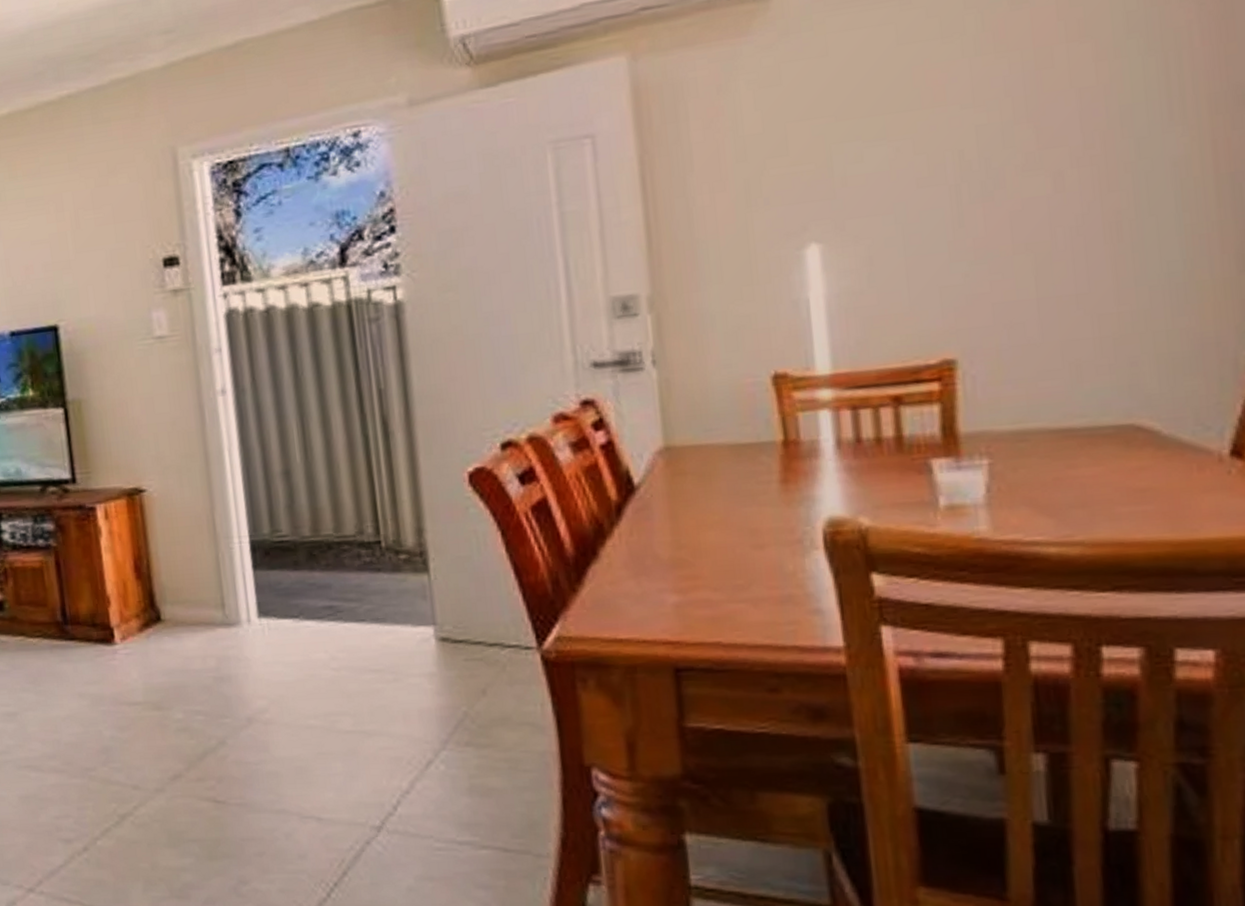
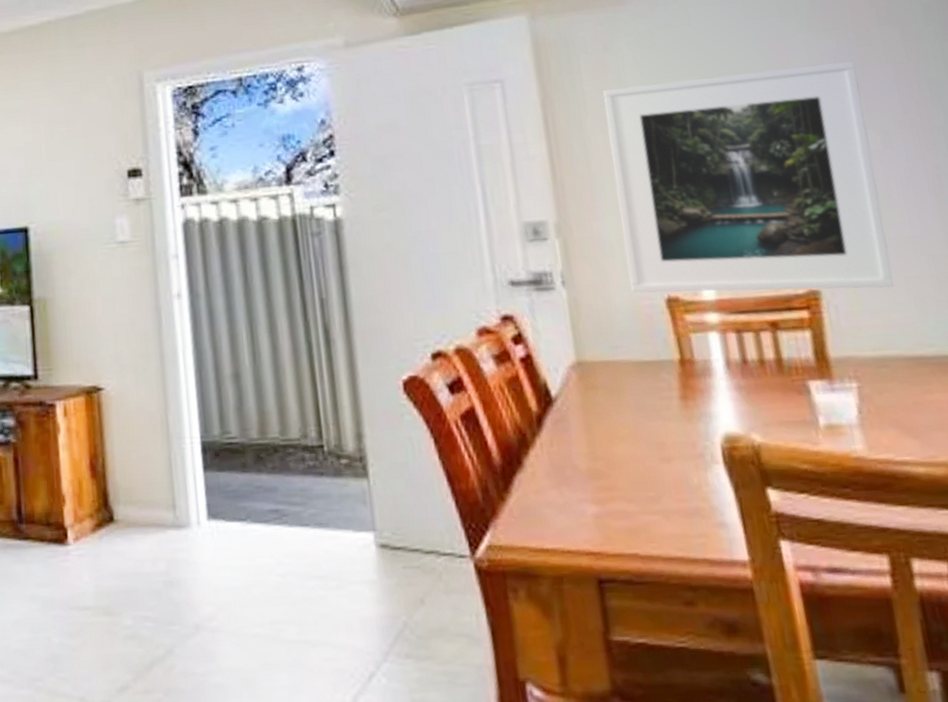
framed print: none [713,88,1048,371] -> present [603,61,895,294]

